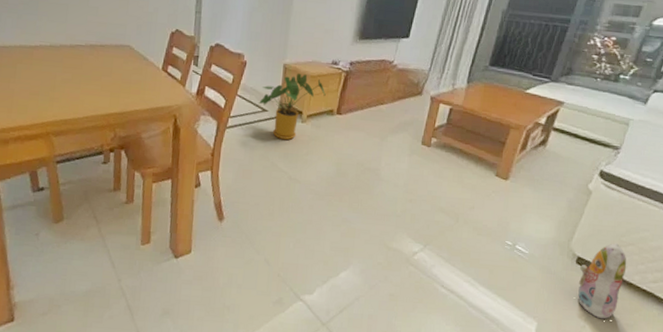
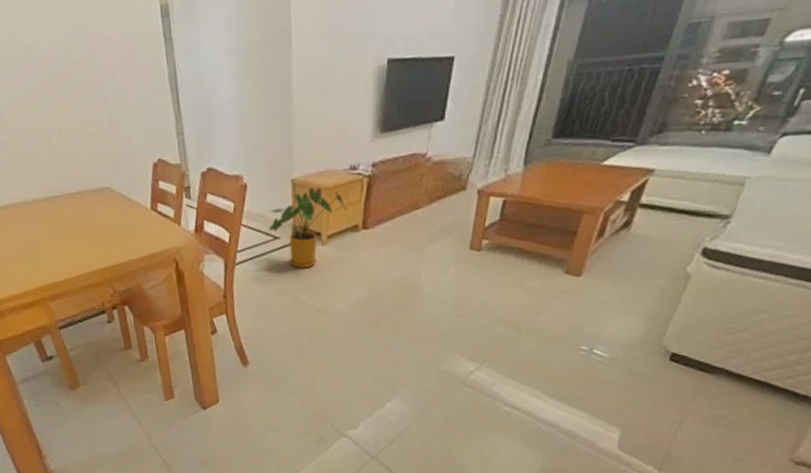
plush toy: present [578,243,627,320] -> none [671,331,736,418]

